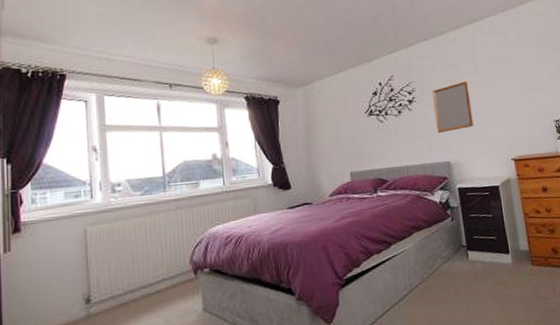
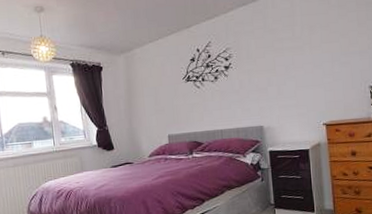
home mirror: present [432,81,474,134] -> none [249,47,288,99]

